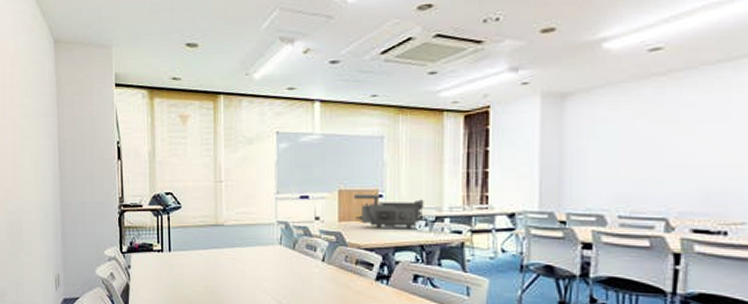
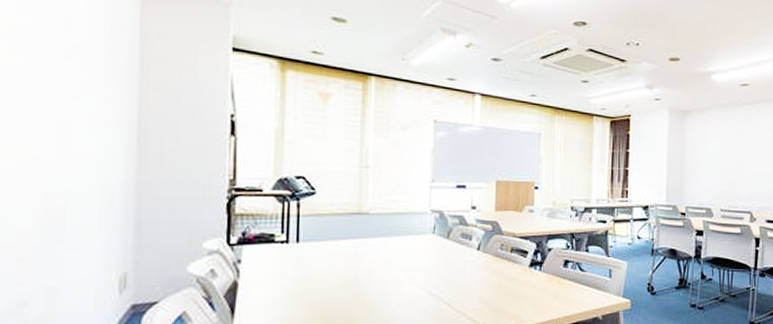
projector: present [354,194,424,230] -> none [511,185,575,219]

